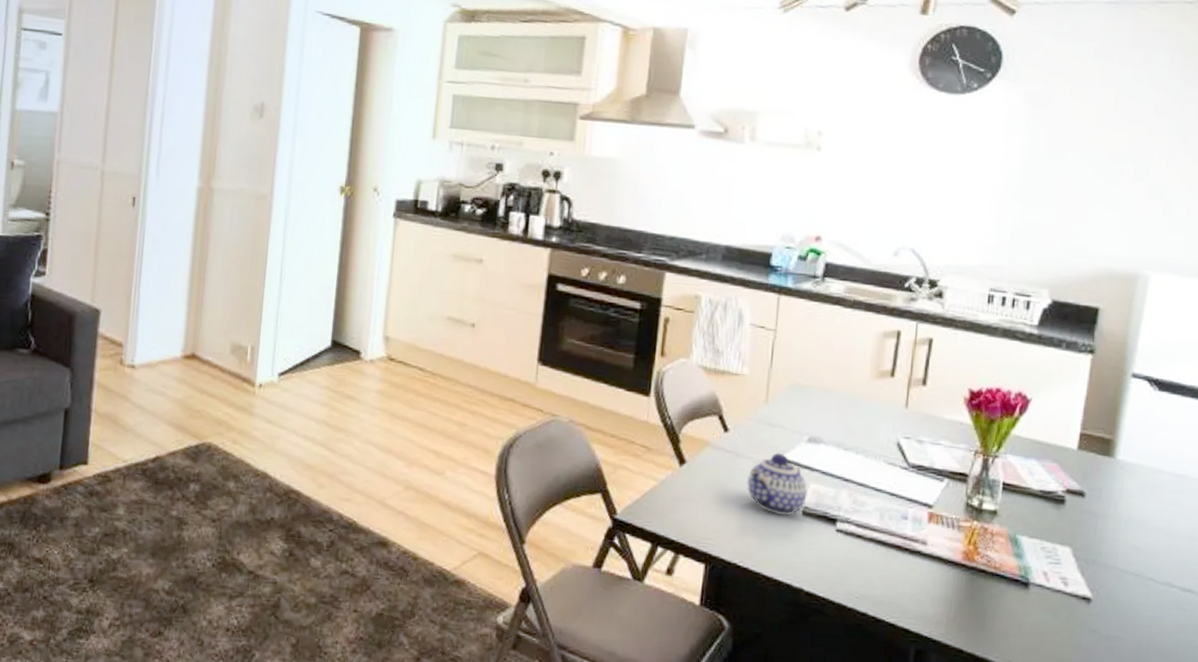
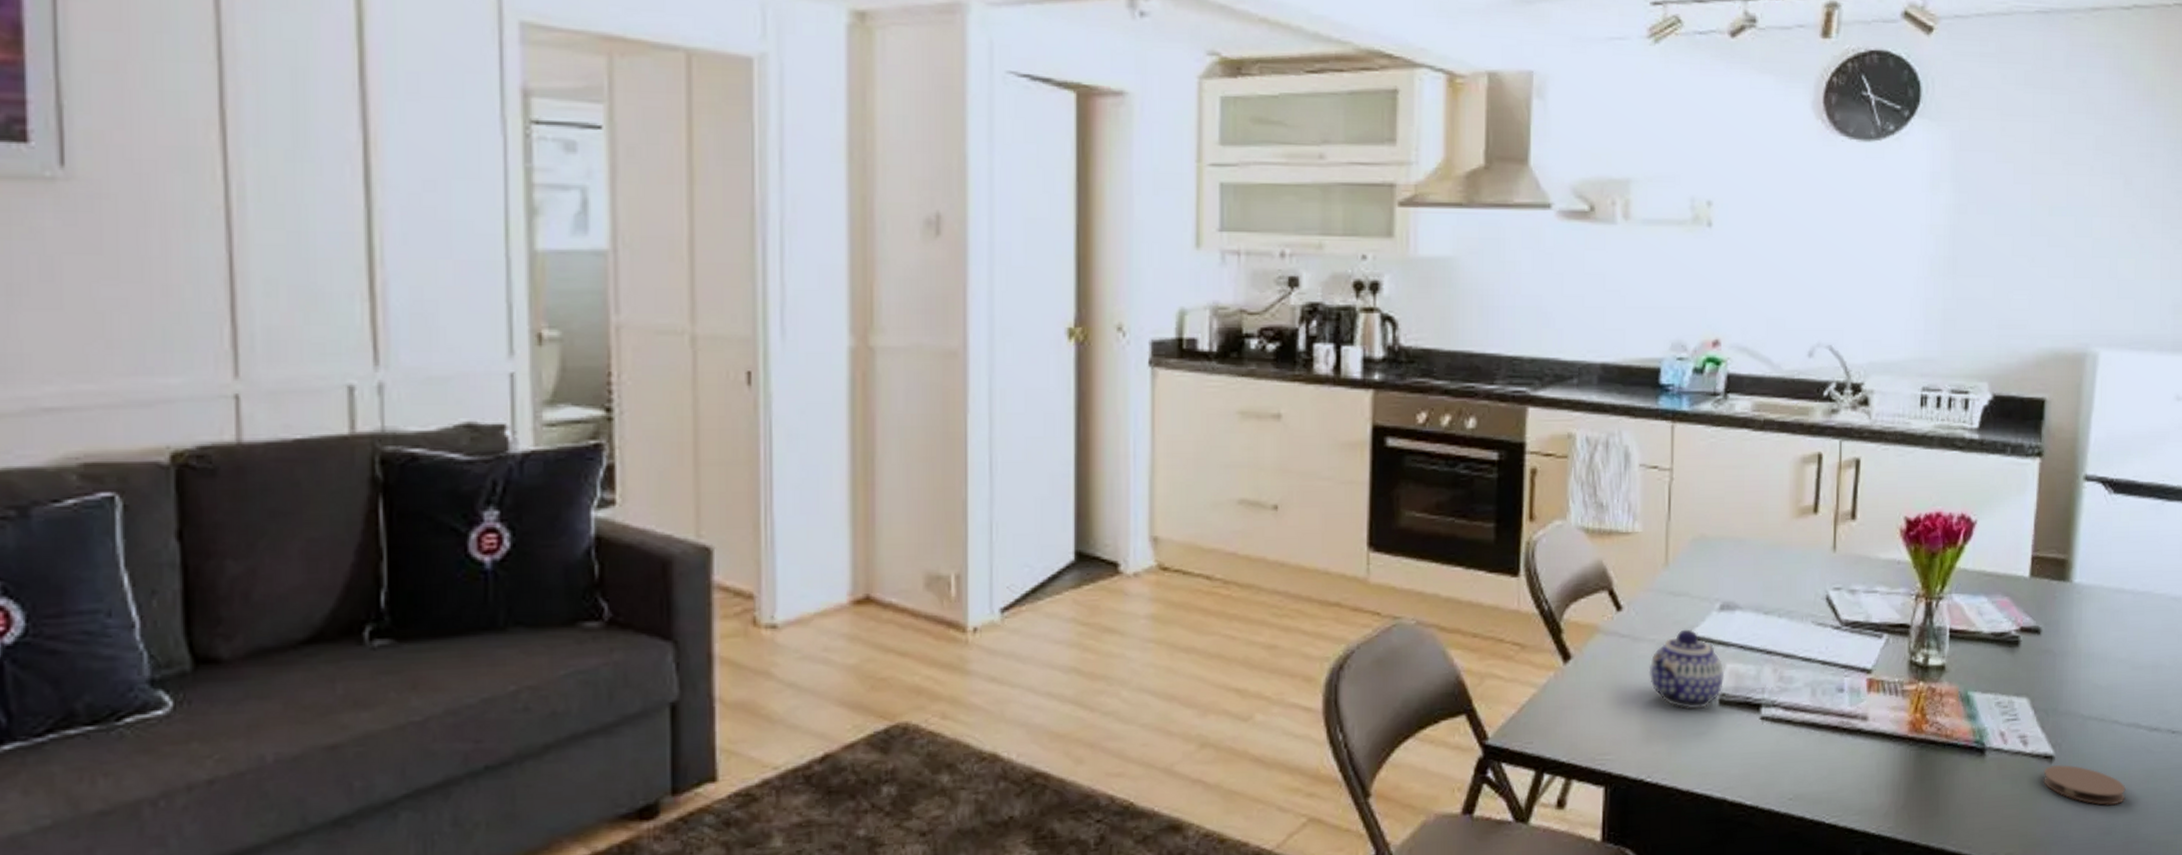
coaster: none [1080,606,1157,649] -> present [2043,764,2126,806]

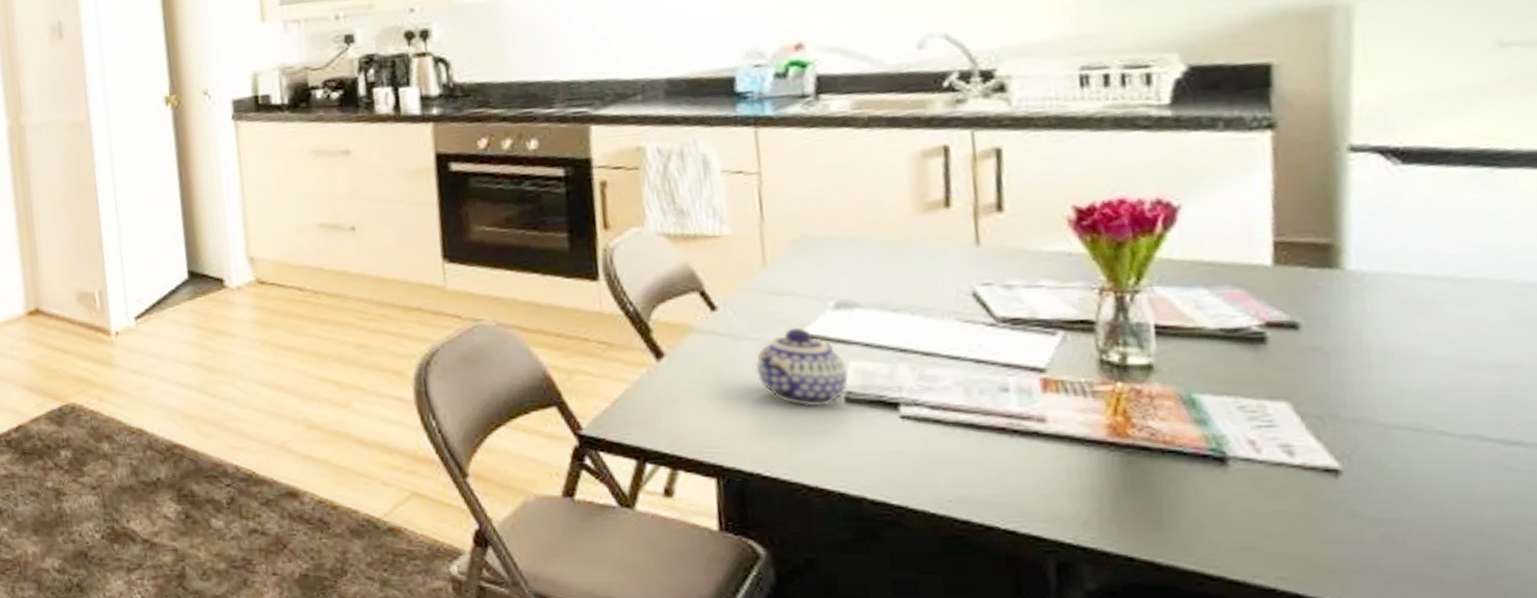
coaster: present [2043,764,2126,806] -> none [1325,479,1472,532]

